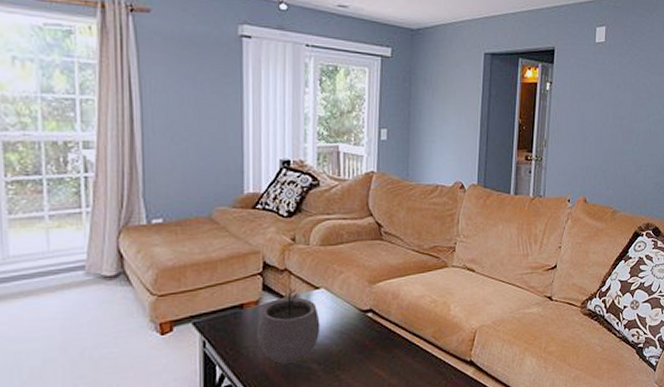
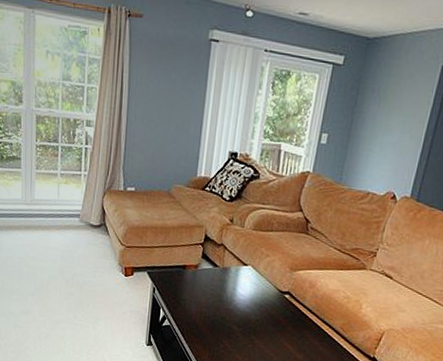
plant pot: present [257,288,320,364] -> none [193,259,245,321]

